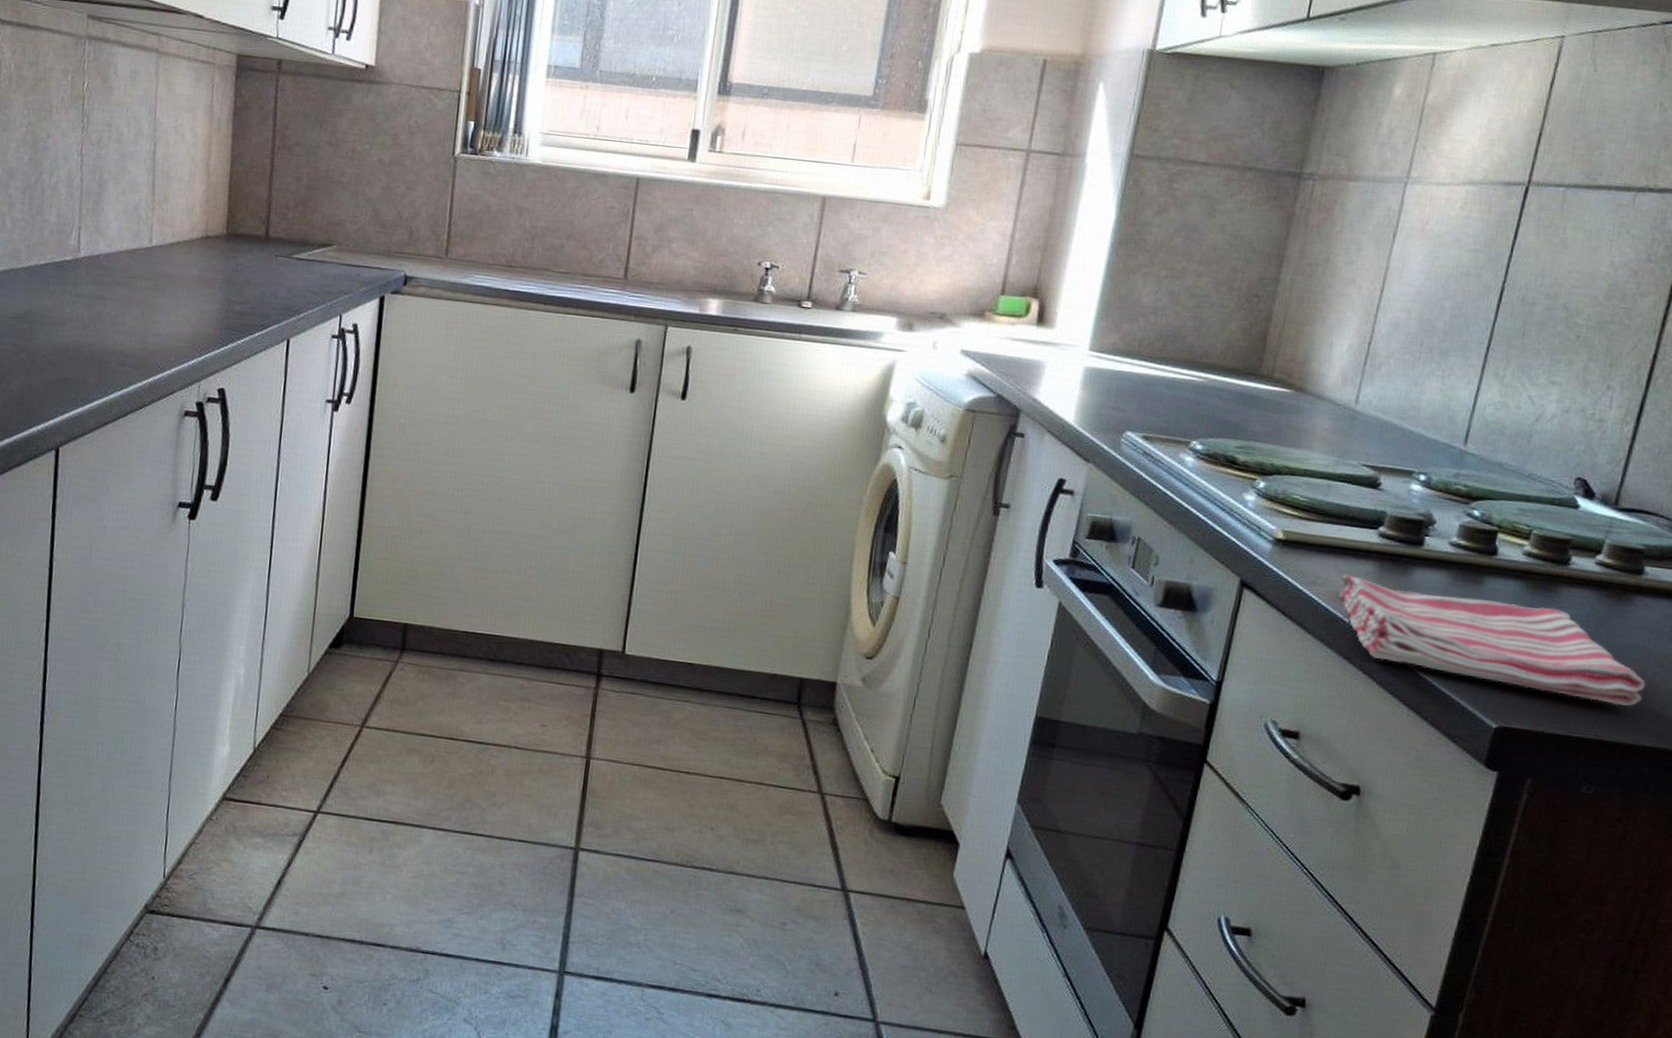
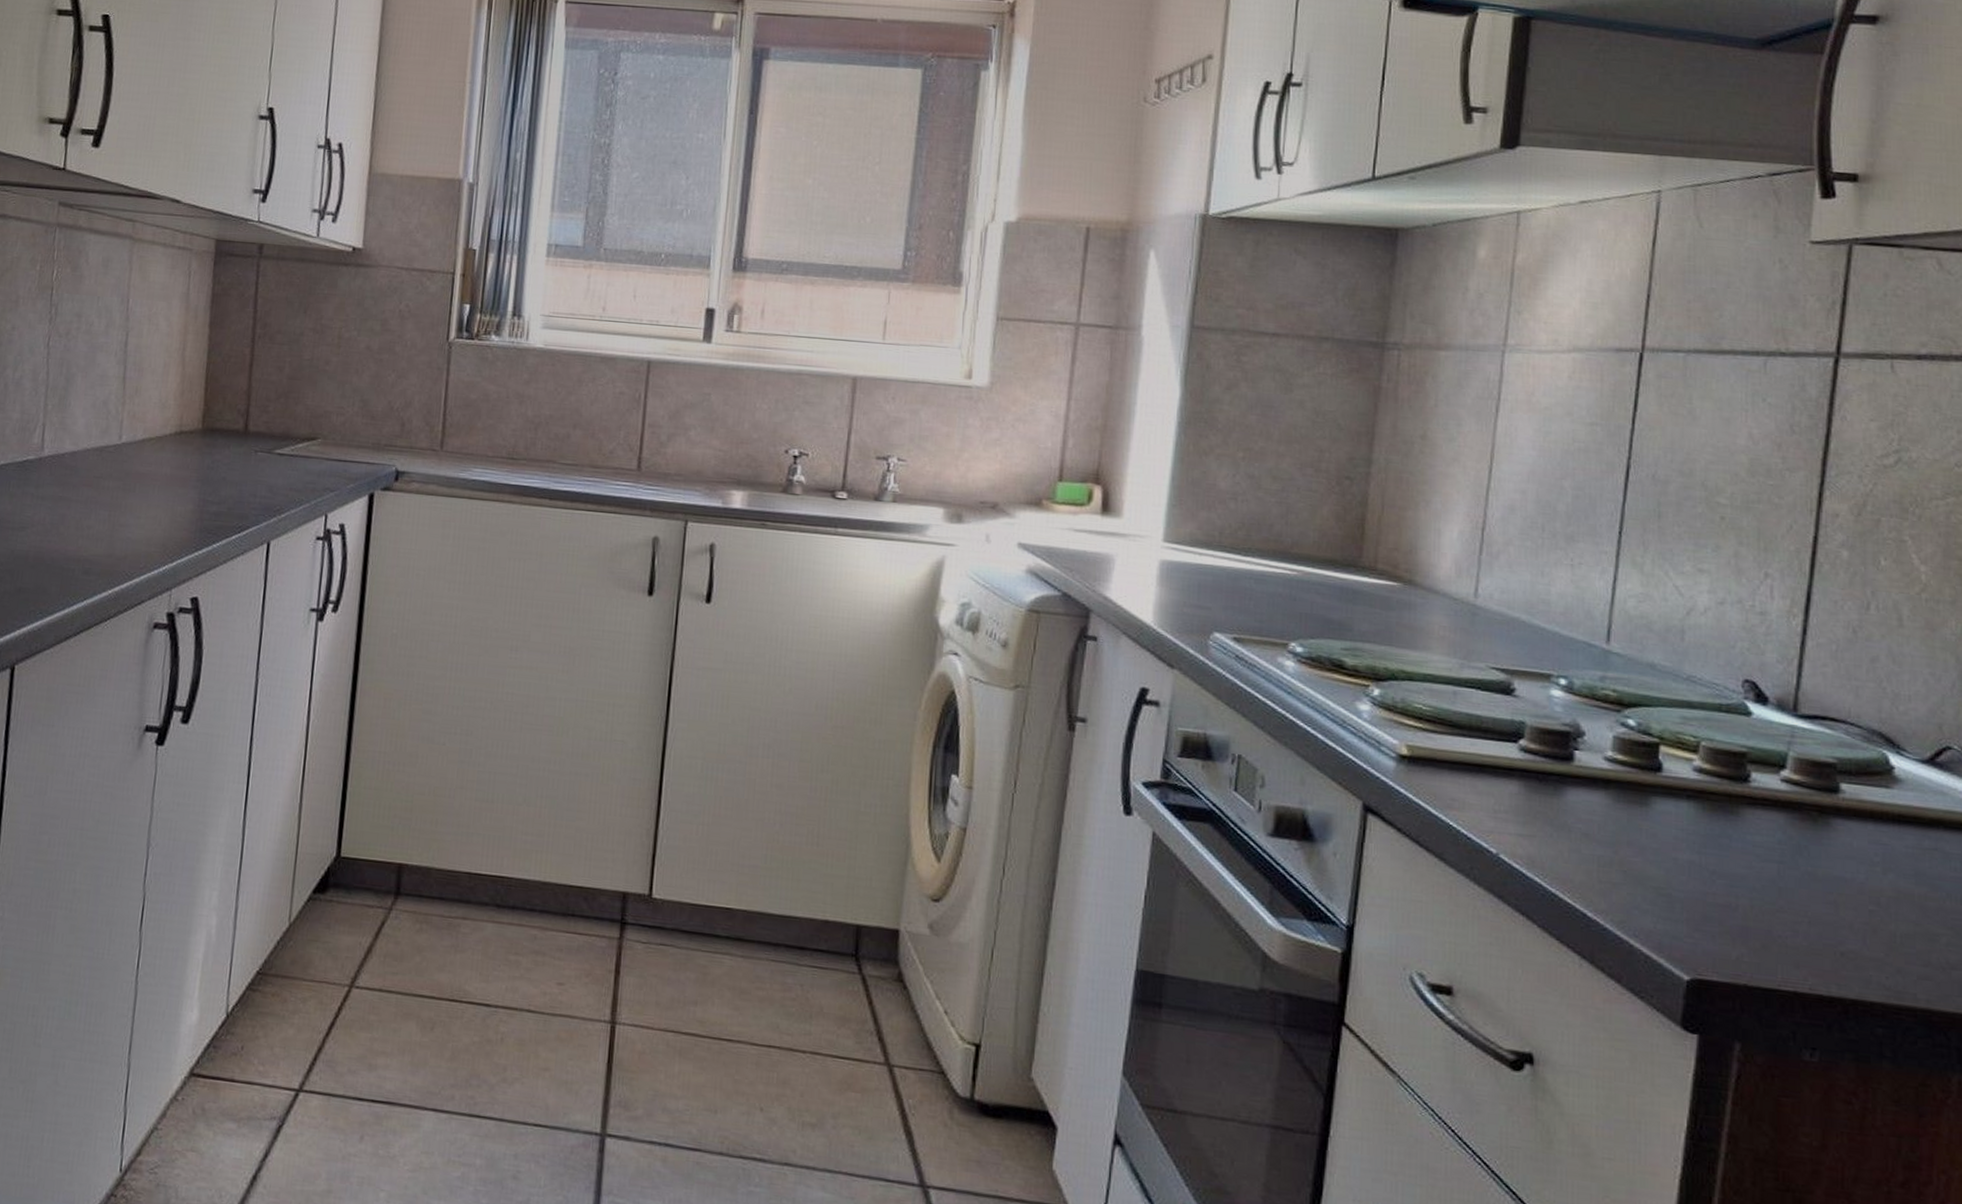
dish towel: present [1339,575,1646,706] -> none [1479,797,1863,953]

